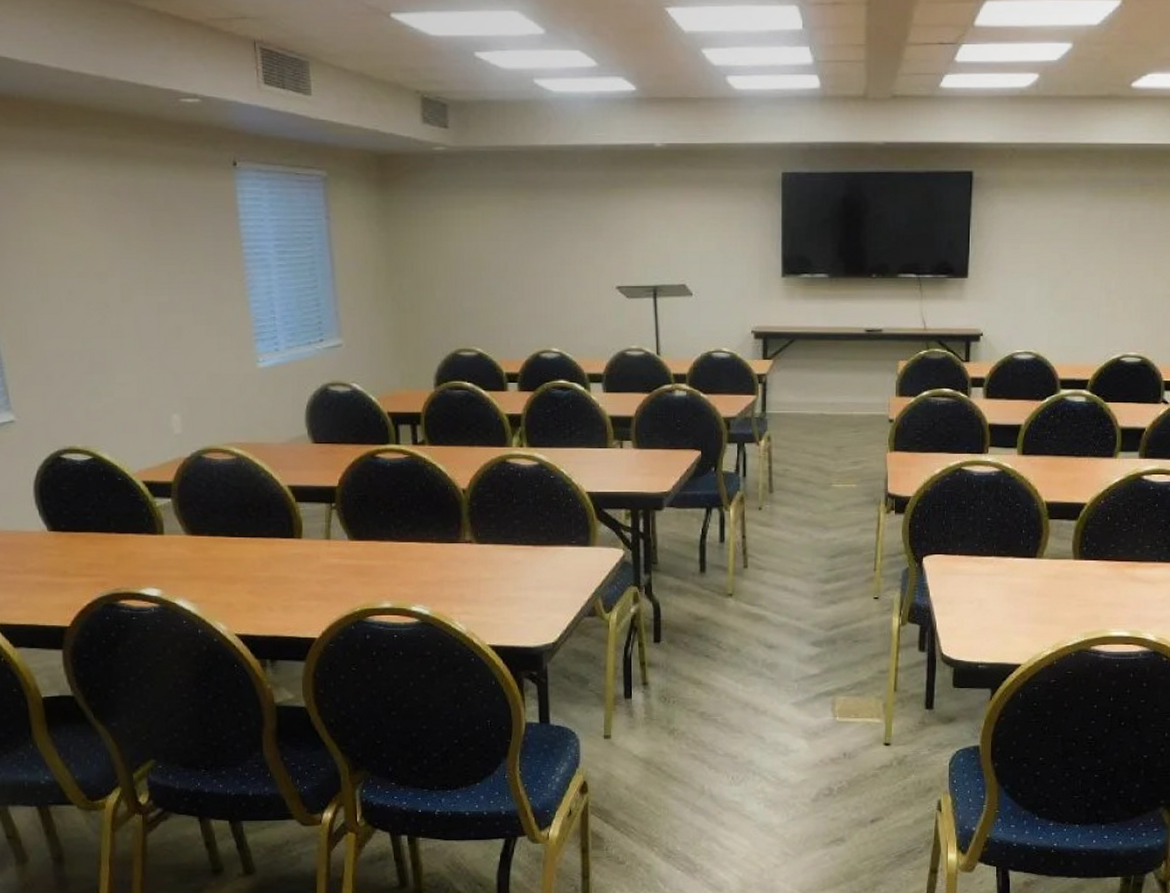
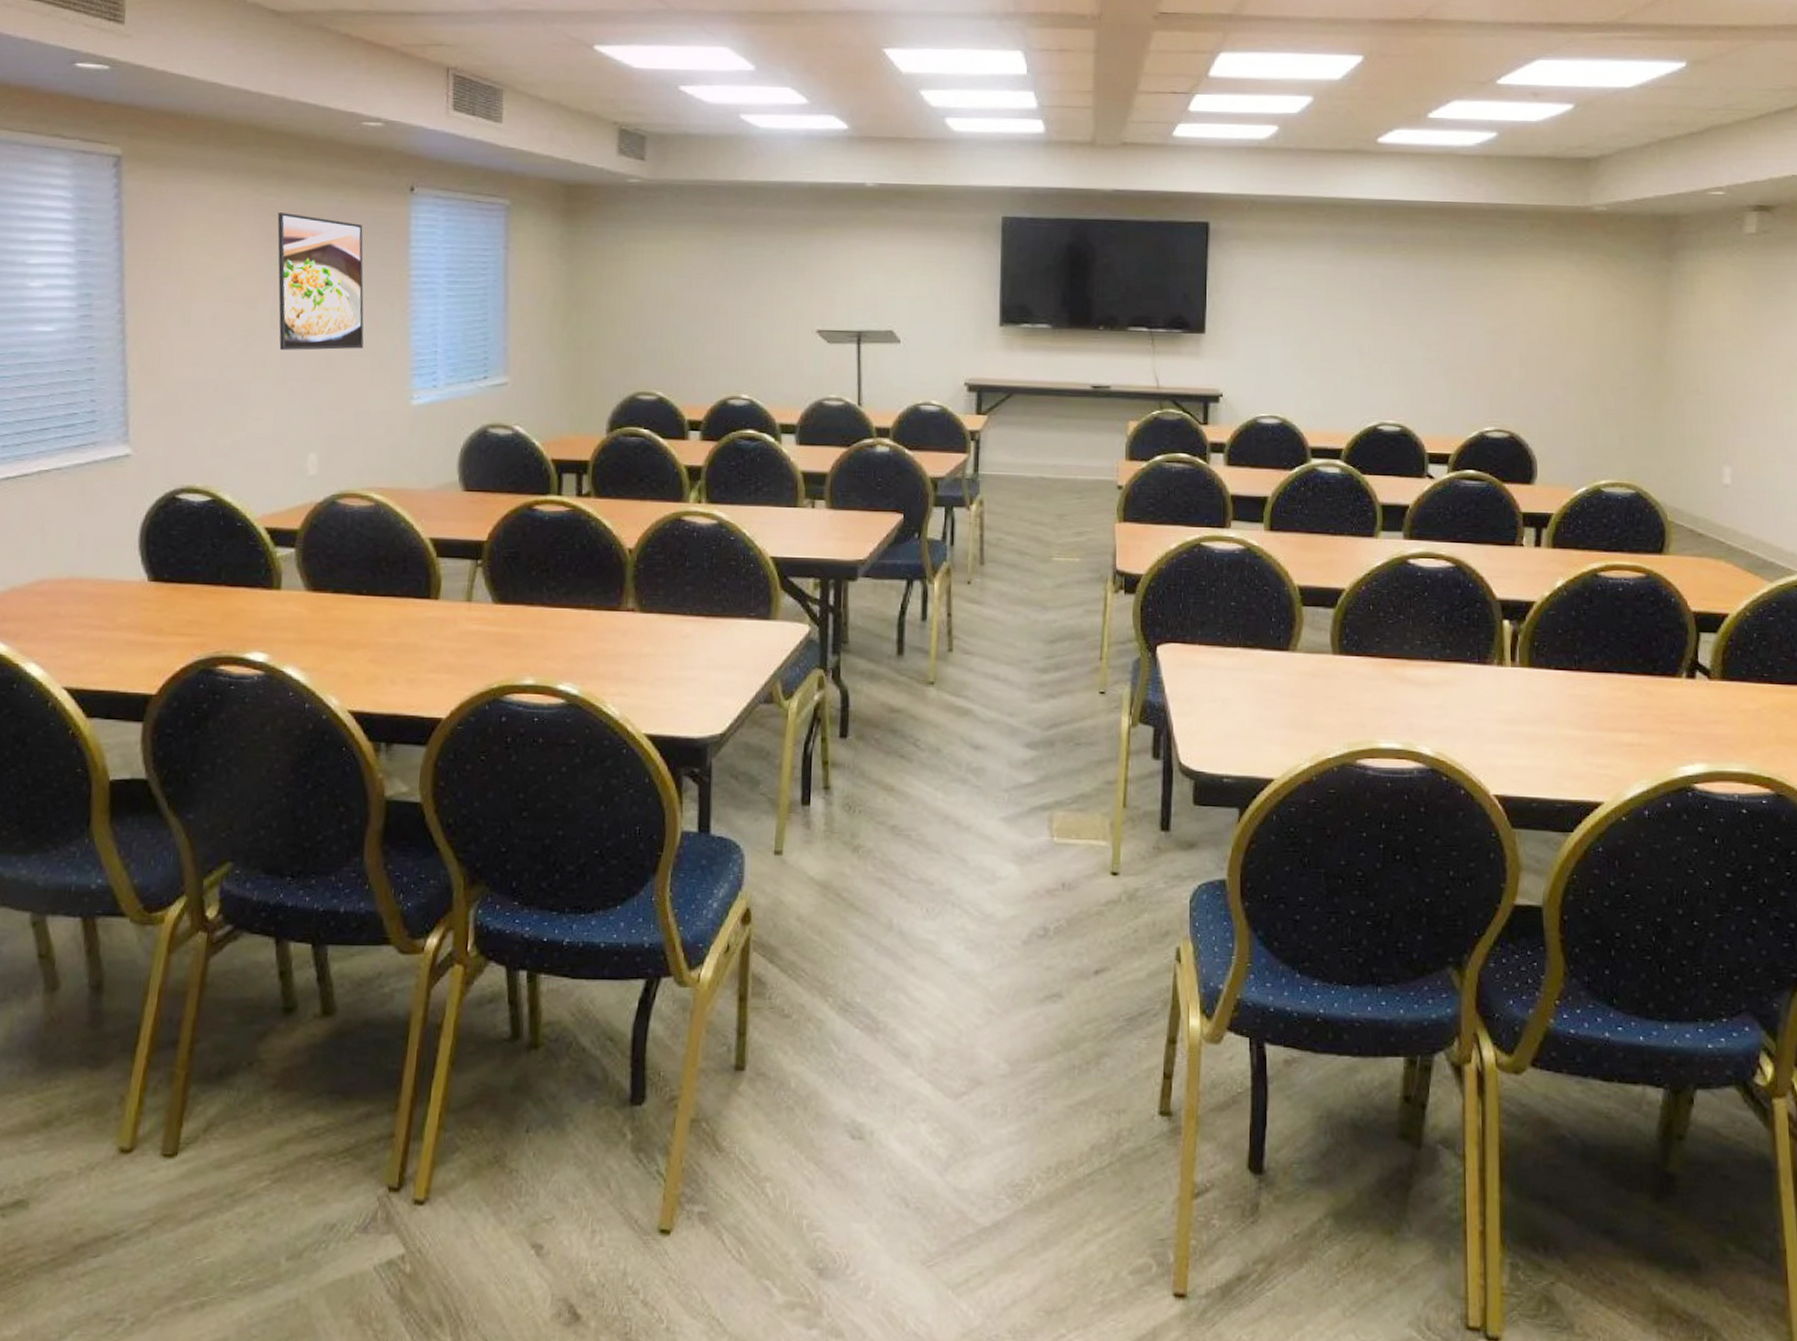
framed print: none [114,191,209,321] -> present [277,213,364,350]

